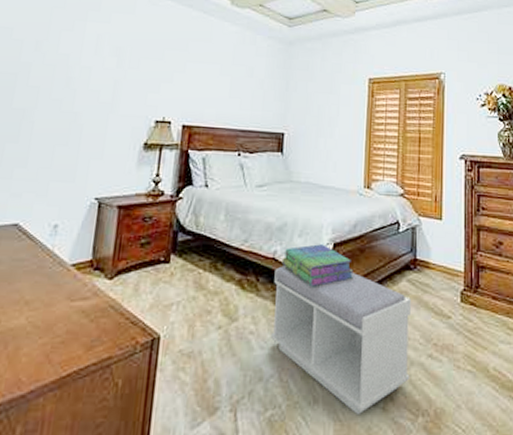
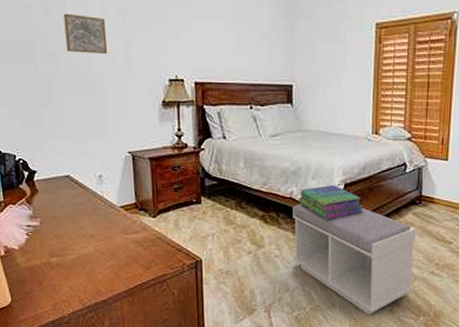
wall art: none [50,49,98,91] -> present [64,13,108,54]

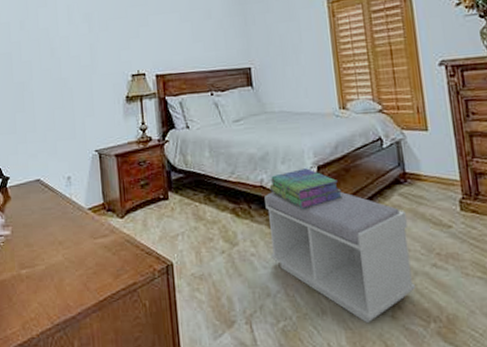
wall art: present [64,13,108,54] -> none [37,24,75,59]

